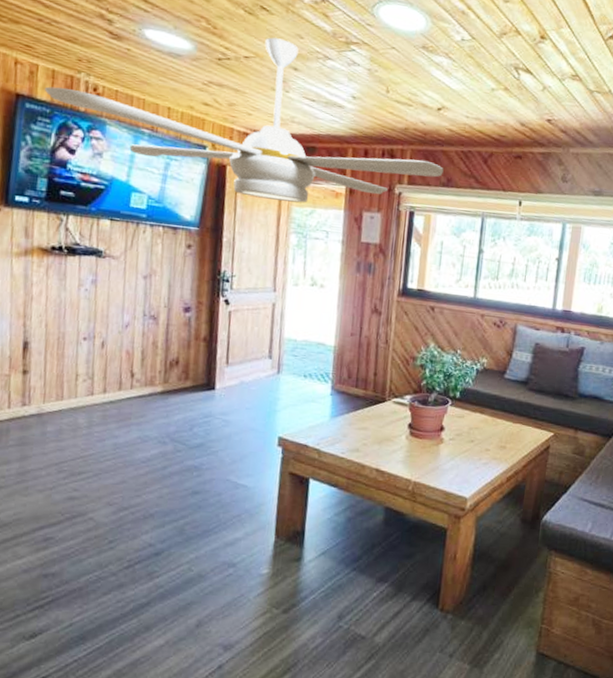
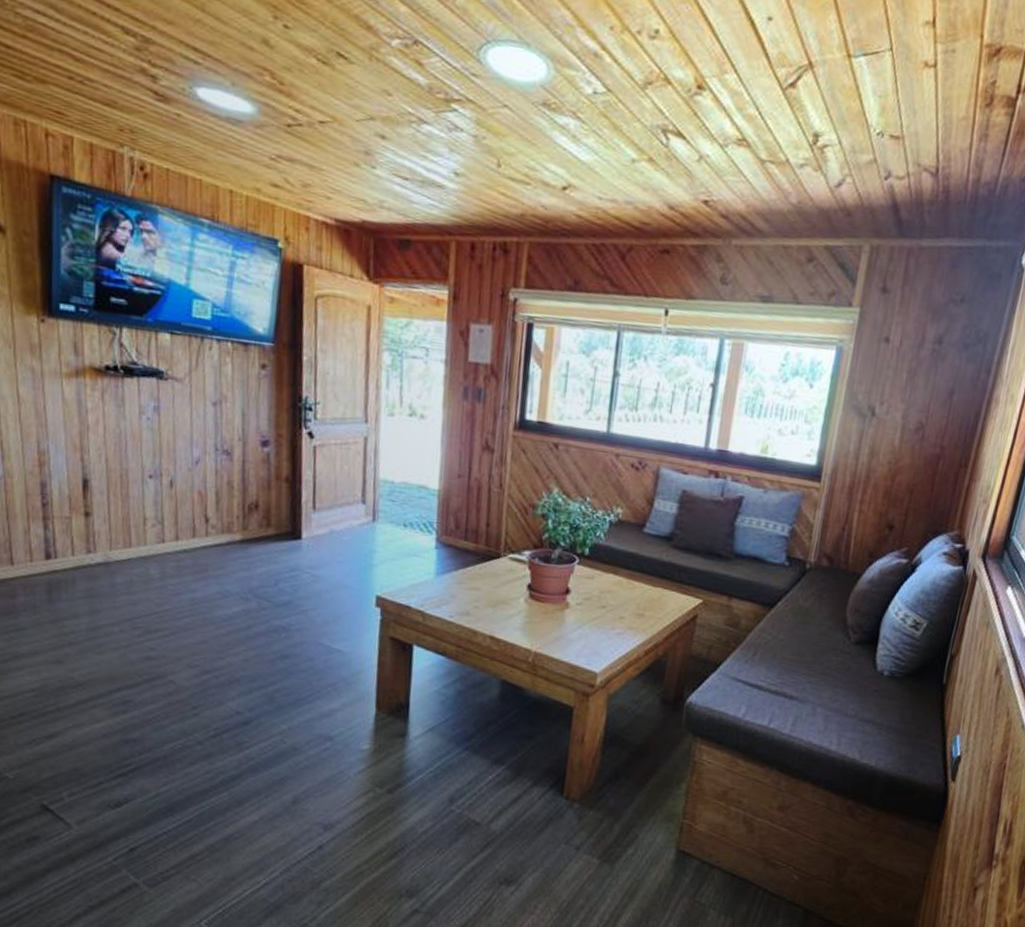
ceiling fan: present [44,37,444,203] -> none [82,94,570,313]

